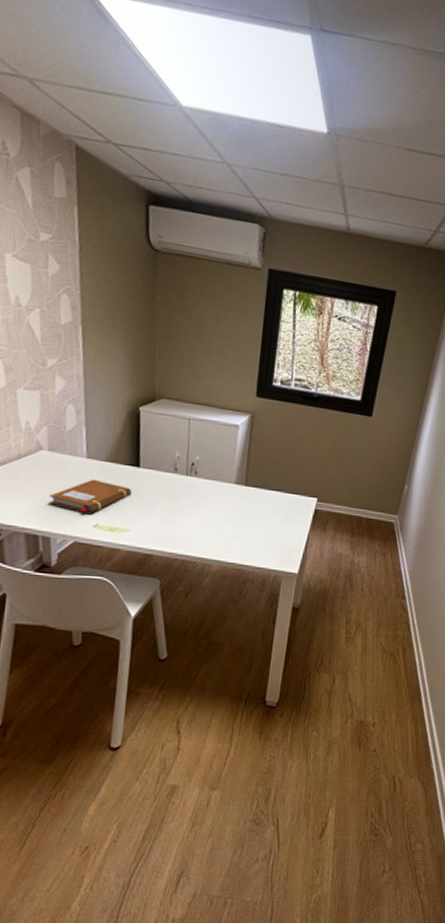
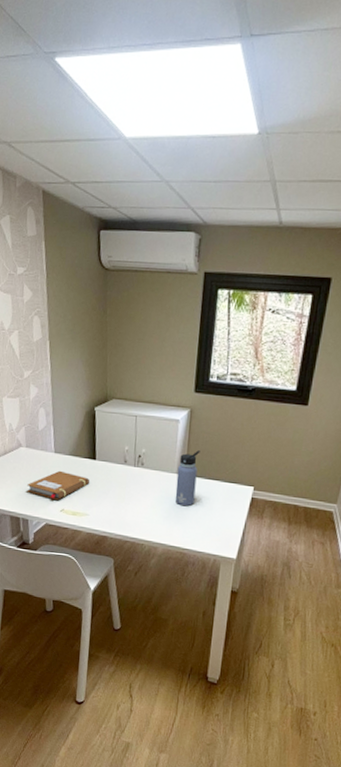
water bottle: none [232,459,262,520] -> present [175,450,200,507]

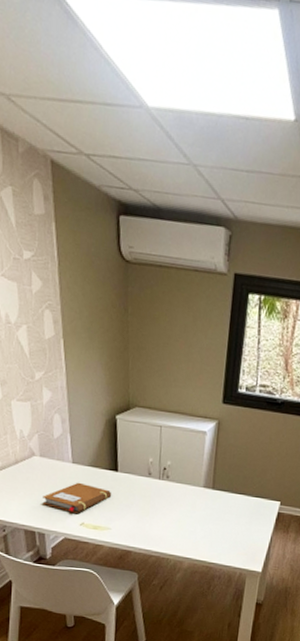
water bottle: present [175,450,200,507] -> none [201,464,228,521]

